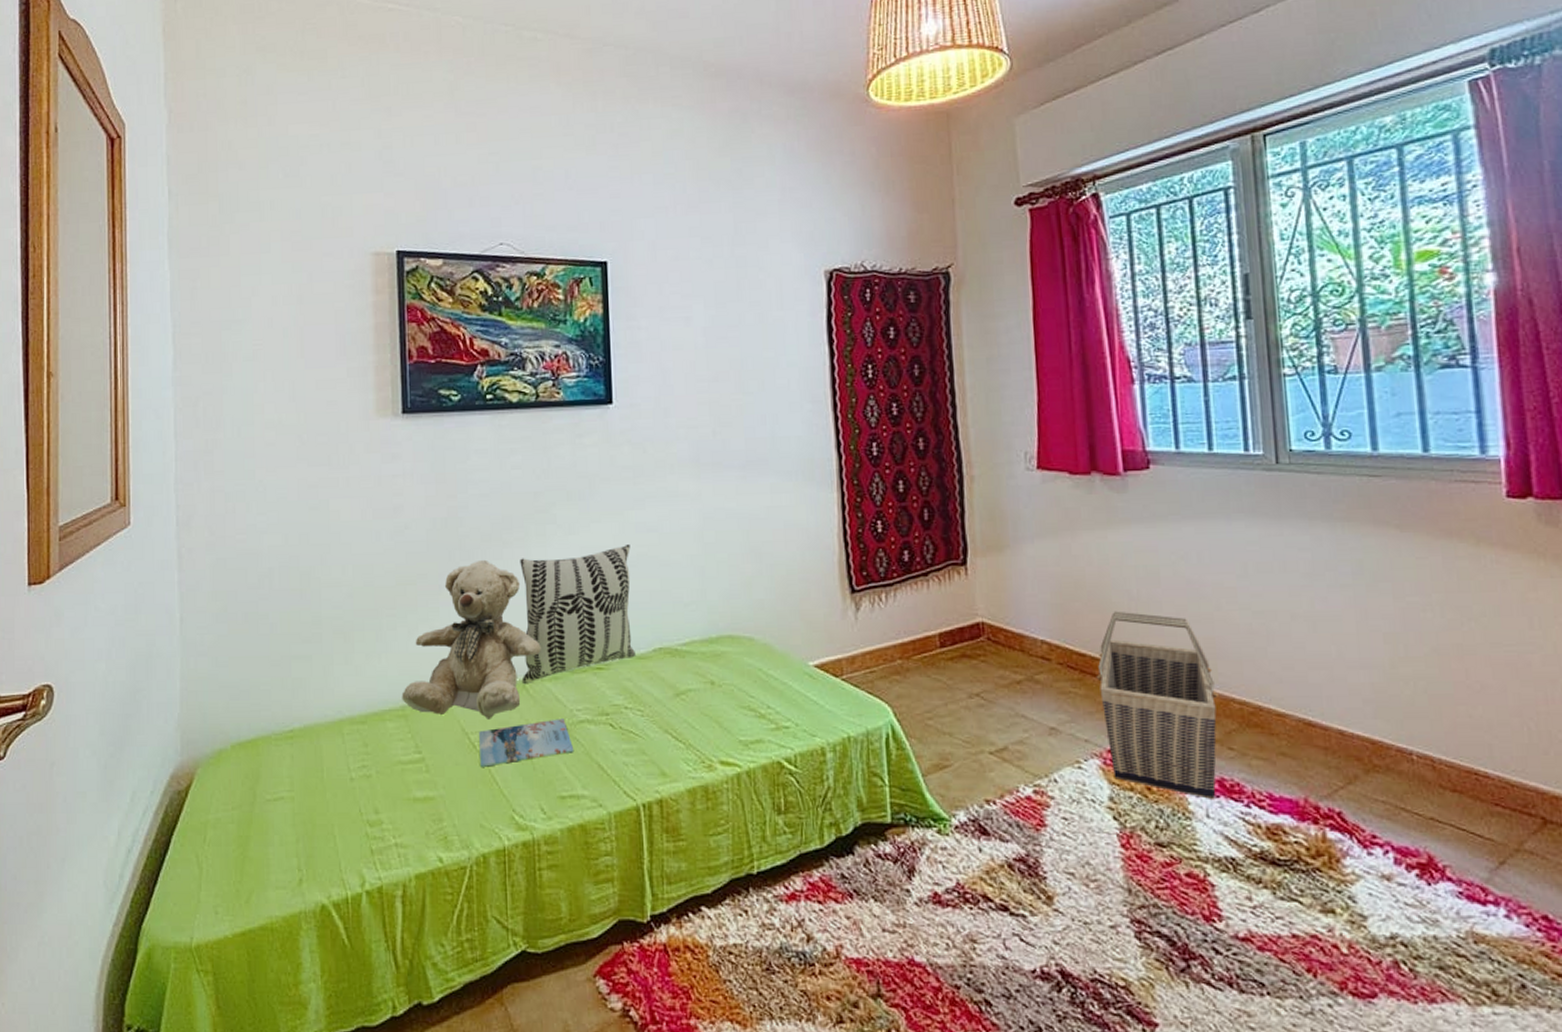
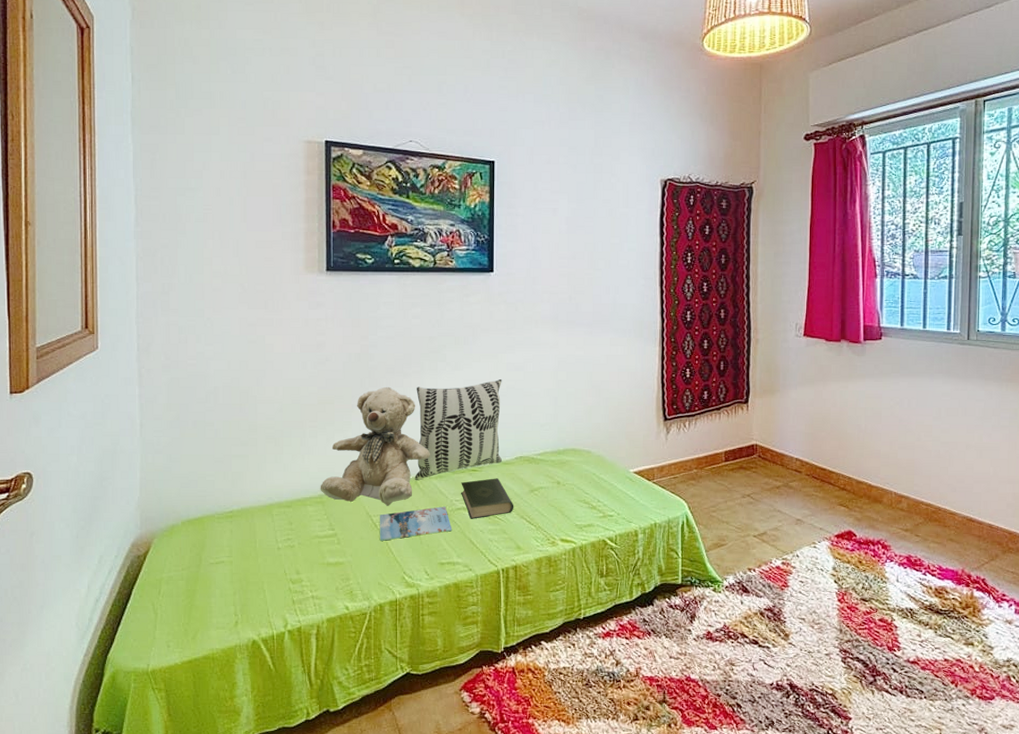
book: none [583,678,655,735] -> present [461,478,514,519]
basket: present [1096,611,1218,799] -> none [831,439,913,569]

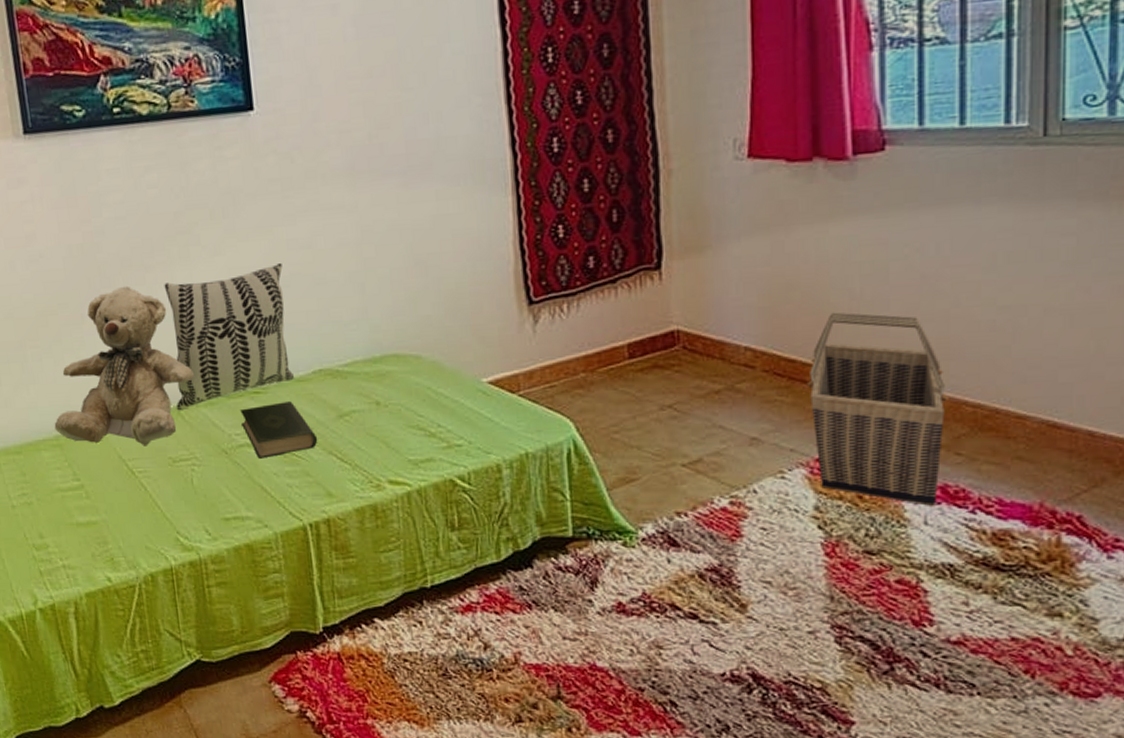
magazine: present [380,506,452,541] -> none [136,443,236,492]
basket: none [831,439,913,569] -> present [806,312,948,506]

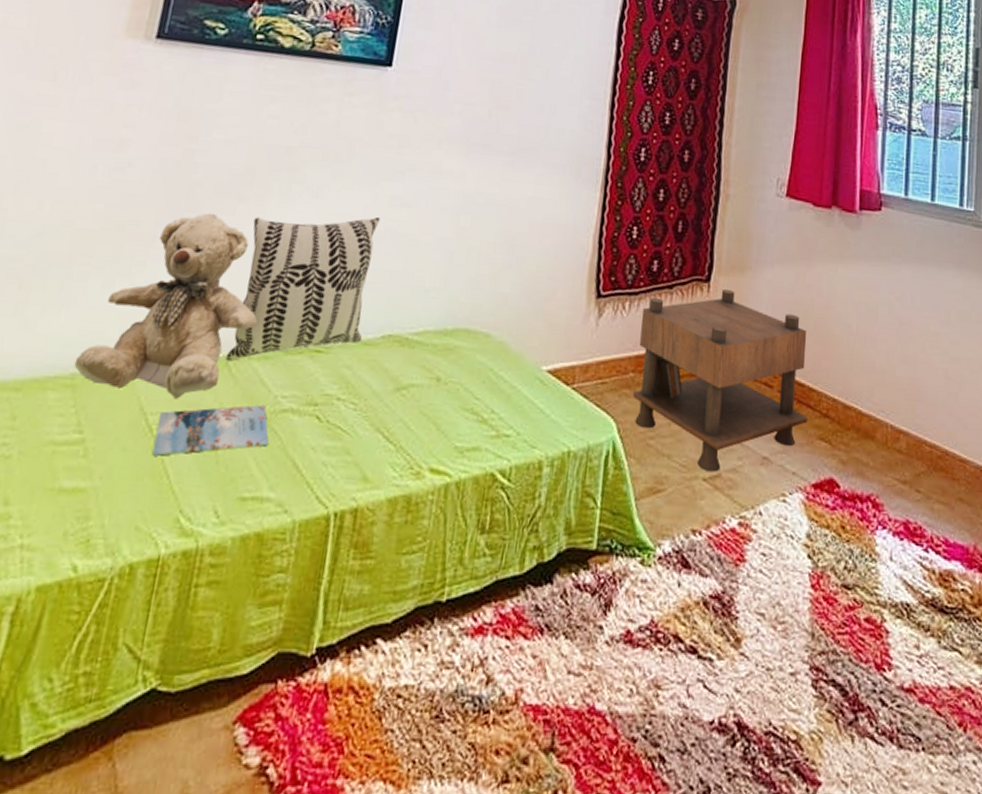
magazine: none [136,443,236,492] -> present [152,405,270,456]
book: present [240,401,318,459] -> none [292,365,369,429]
nightstand: none [583,273,805,458] -> present [633,288,809,472]
basket: present [806,312,948,506] -> none [810,344,913,541]

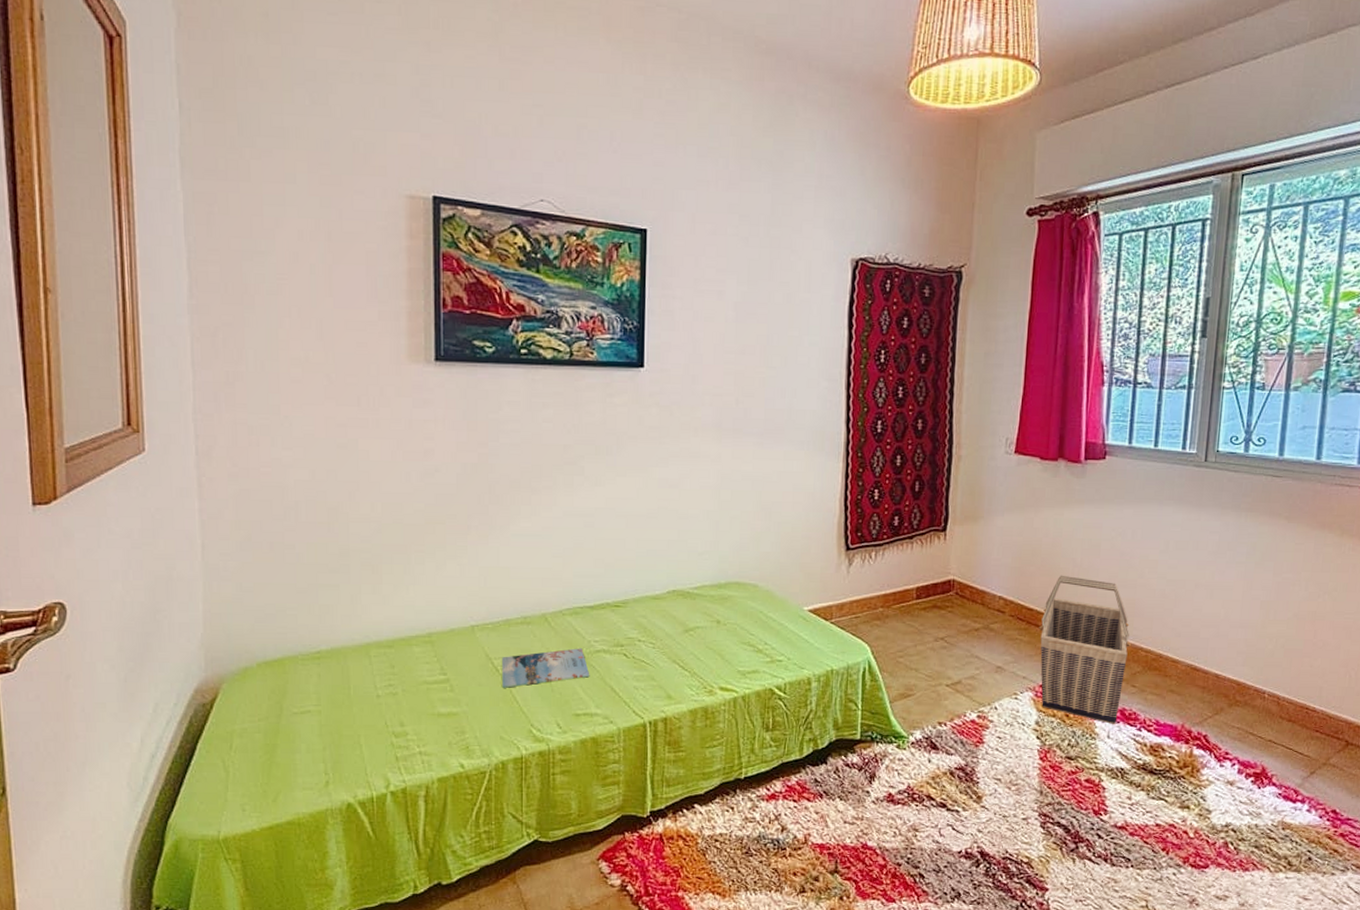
teddy bear: present [74,213,257,399] -> none [428,504,564,647]
pillow: present [225,216,380,361] -> none [544,497,652,617]
nightstand: present [633,288,809,472] -> none [883,536,1037,680]
basket: none [810,344,913,541] -> present [1038,575,1131,724]

